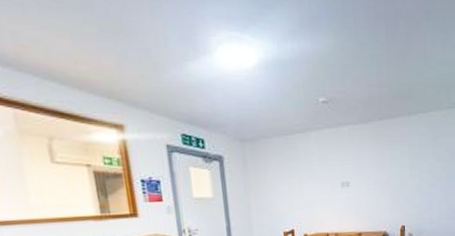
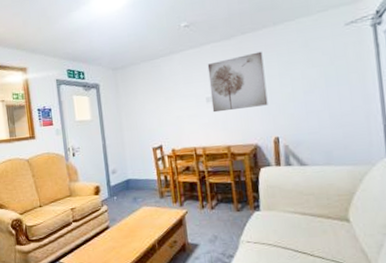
wall art: none [344,140,398,198] -> present [207,51,268,113]

